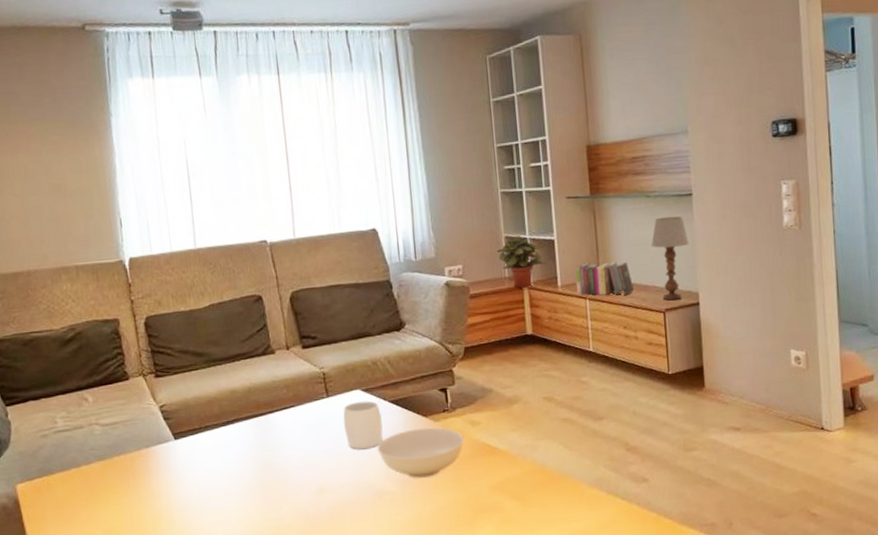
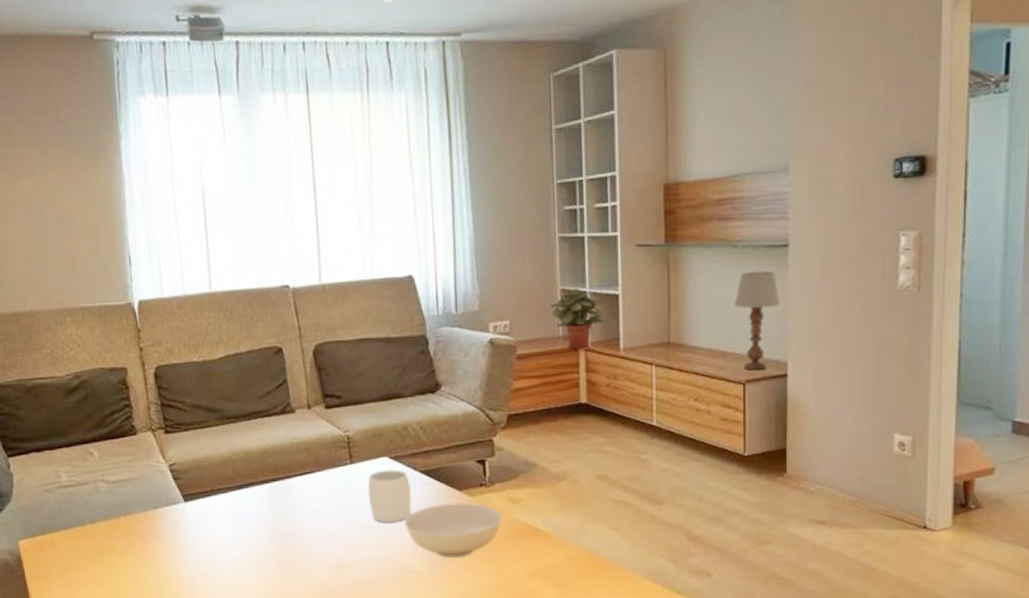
books: present [575,261,634,296] -> none [641,322,709,363]

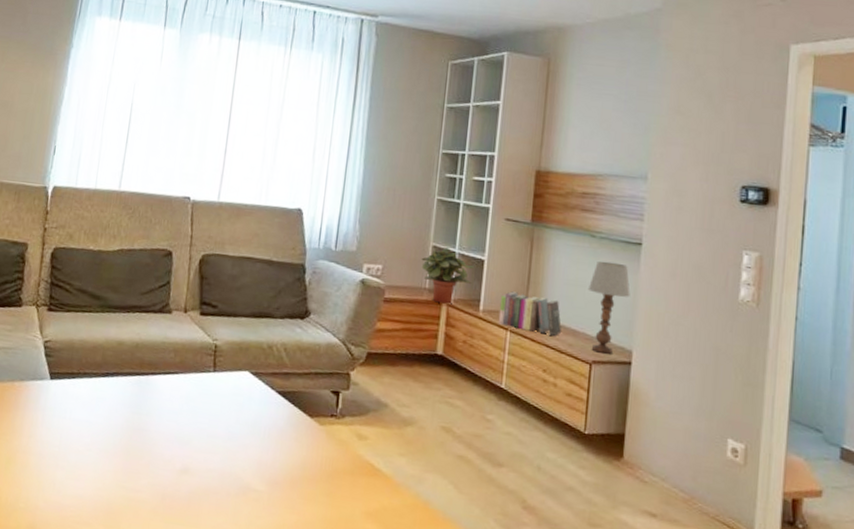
mug: present [367,469,412,523] -> none [223,383,266,438]
bowl: present [404,502,502,558] -> none [253,427,347,484]
books: none [641,322,709,363] -> present [498,291,562,337]

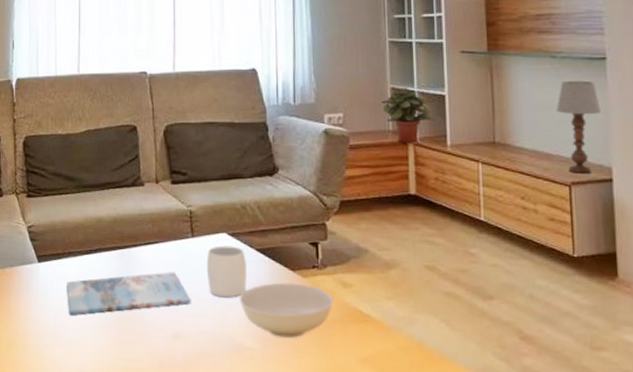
magazine: none [75,402,204,439] -> present [67,272,191,315]
mug: none [223,383,266,438] -> present [206,245,247,298]
bowl: none [253,427,347,484] -> present [239,282,334,338]
books: present [498,291,562,337] -> none [467,123,534,163]

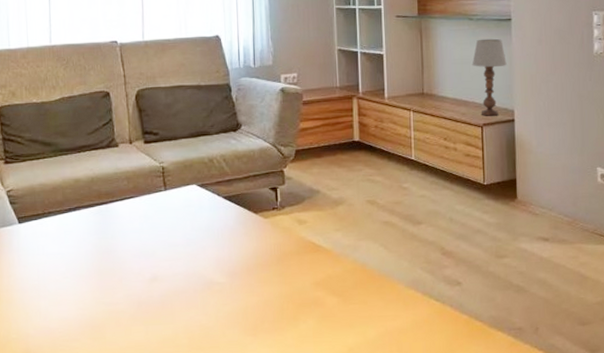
magazine: present [67,272,191,315] -> none [48,222,166,269]
mug: present [206,245,247,298] -> none [178,195,215,242]
bowl: present [239,282,334,338] -> none [209,223,291,271]
potted plant: present [381,88,437,143] -> none [329,49,376,98]

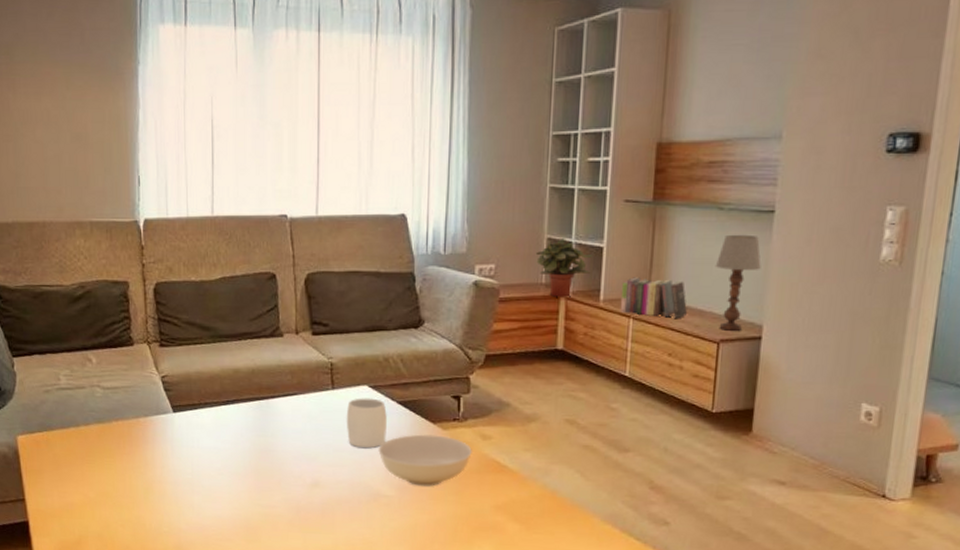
mug: none [178,195,215,242] -> present [346,398,387,449]
bowl: none [209,223,291,271] -> present [378,434,472,486]
potted plant: none [329,49,376,98] -> present [535,239,594,297]
books: none [401,77,454,110] -> present [620,277,687,319]

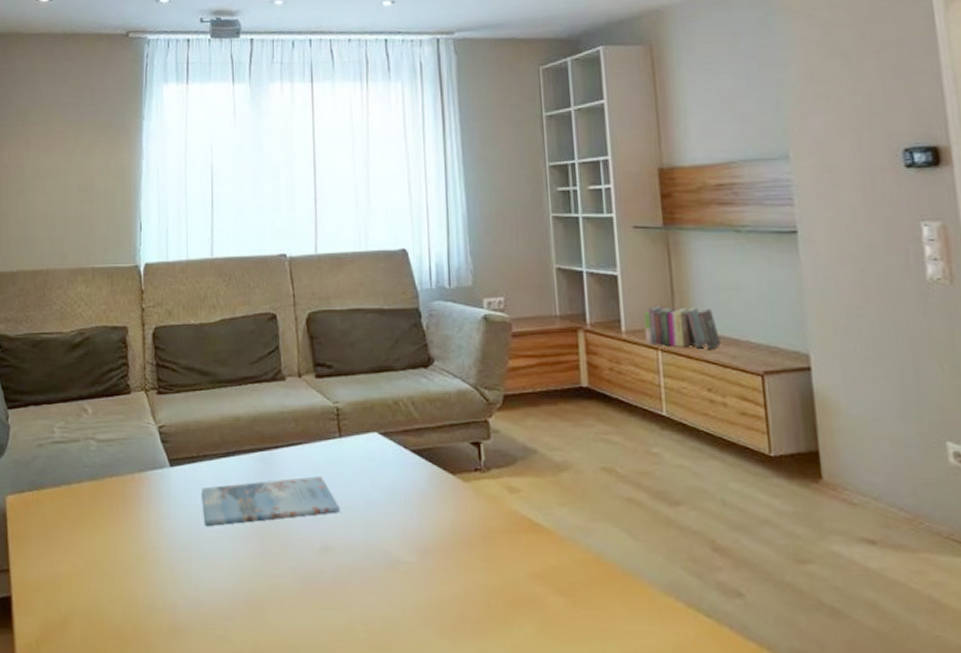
magazine: none [203,423,330,464] -> present [202,476,340,526]
mug: present [346,398,387,449] -> none [355,446,402,505]
bowl: present [378,434,472,486] -> none [393,487,499,550]
potted plant: present [535,239,594,297] -> none [545,268,608,330]
table lamp: present [715,234,761,331] -> none [742,257,794,361]

